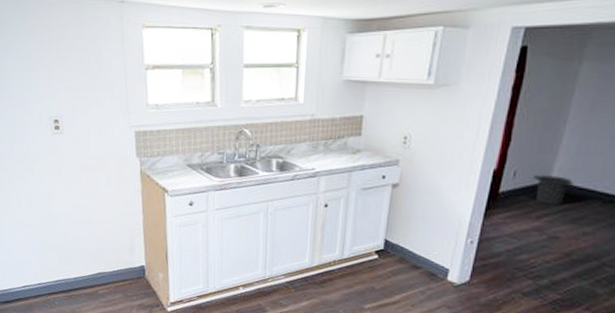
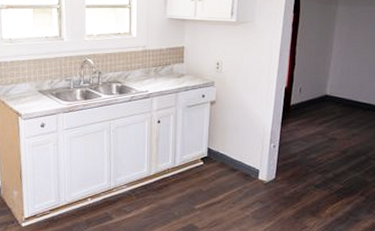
trash can: present [532,175,574,205] -> none [313,90,342,113]

